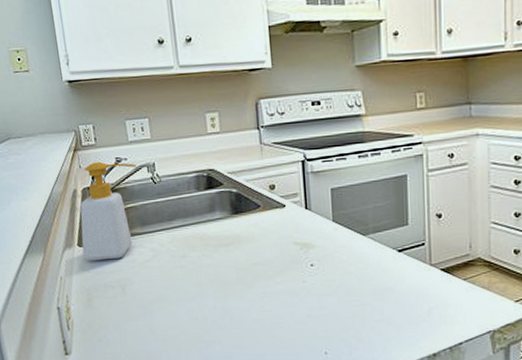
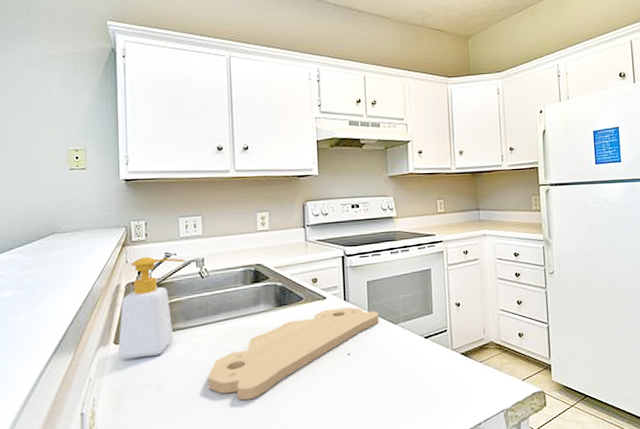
cutting board: none [169,216,345,305] -> present [208,307,379,401]

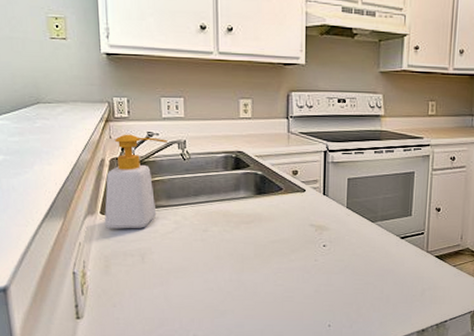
cutting board: present [208,307,379,401] -> none [189,201,357,277]

